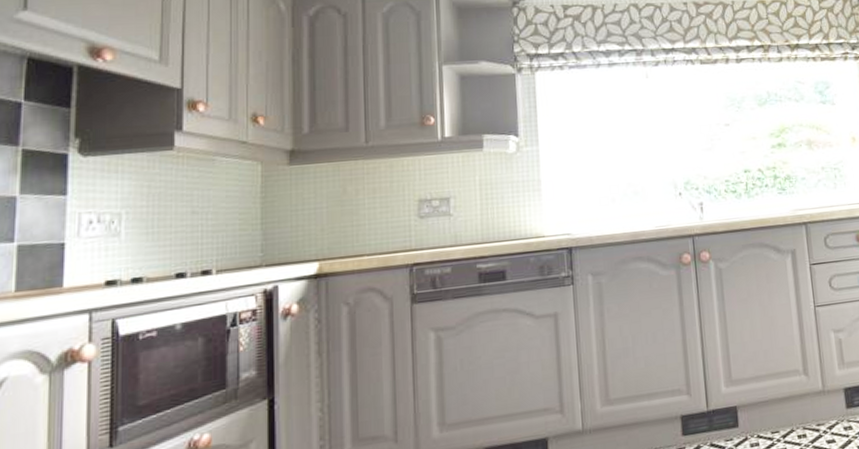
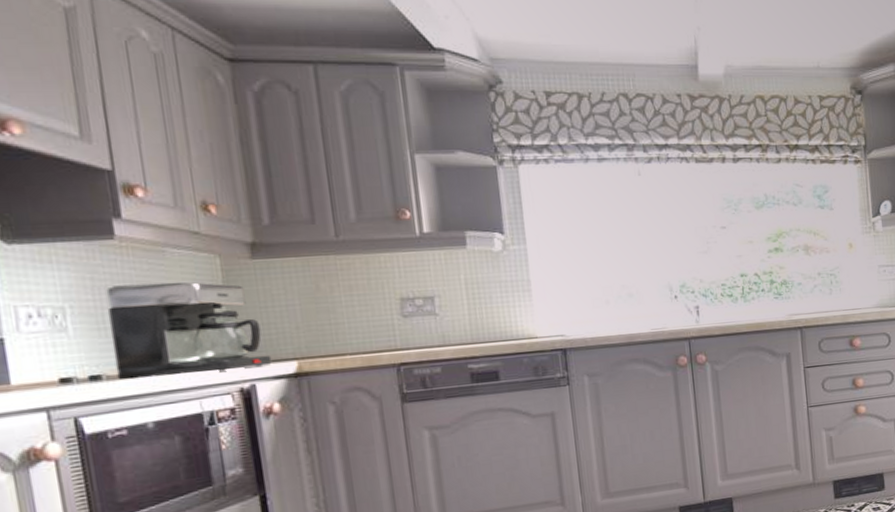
coffee maker: none [156,187,296,282] -> present [105,282,272,380]

